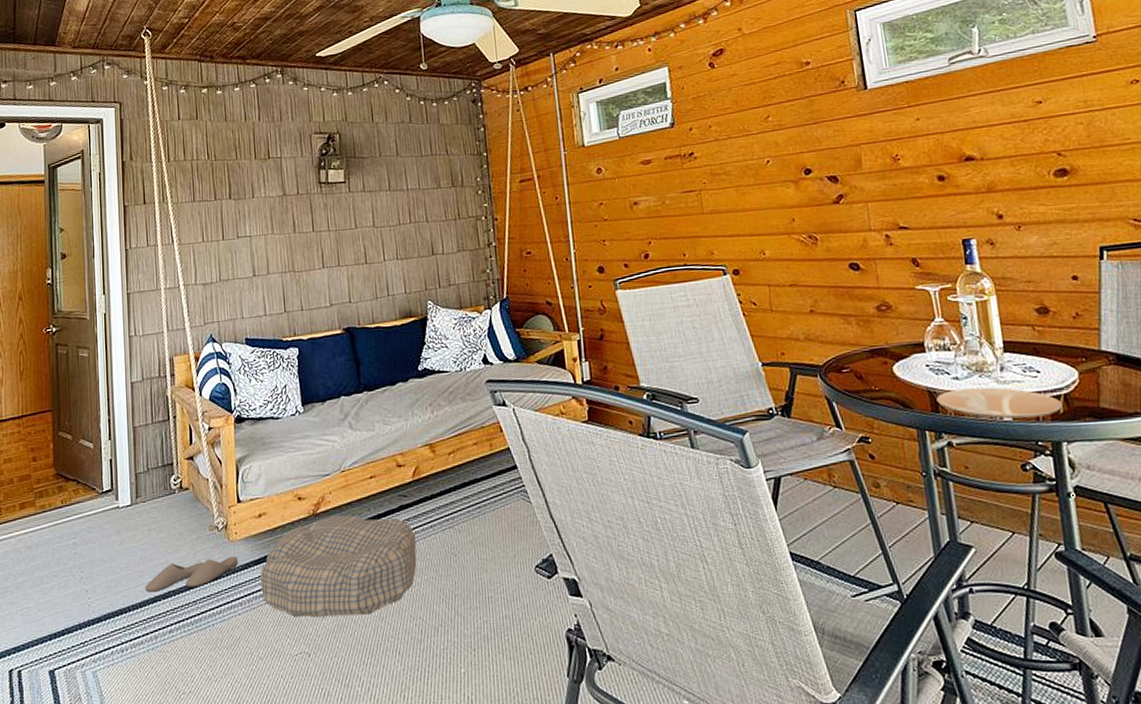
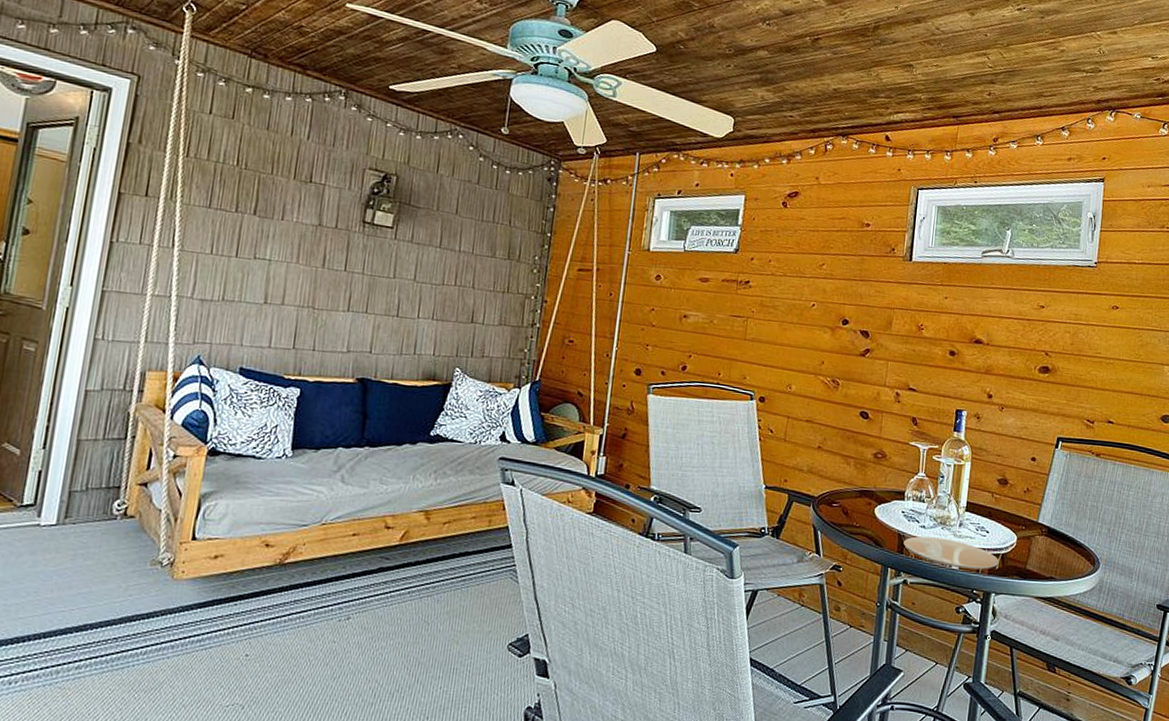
slippers: present [145,556,239,592] -> none [54,593,180,623]
dog bed: present [260,514,417,617] -> none [200,568,391,673]

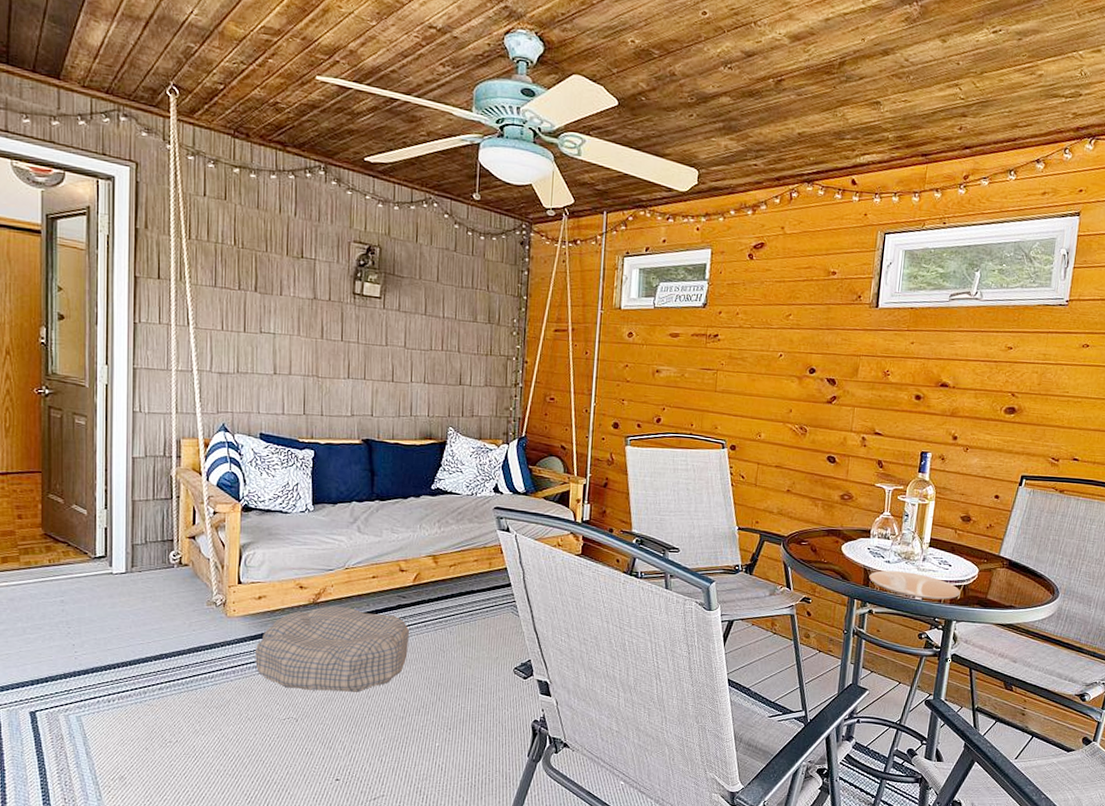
dog bed: none [200,568,391,673] -> present [255,606,410,692]

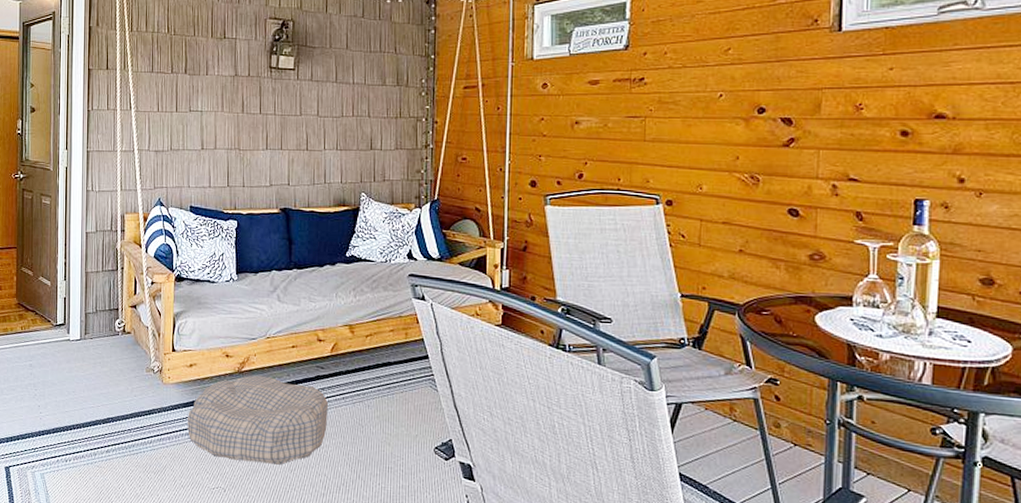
plate: present [869,570,961,600] -> none [855,347,988,386]

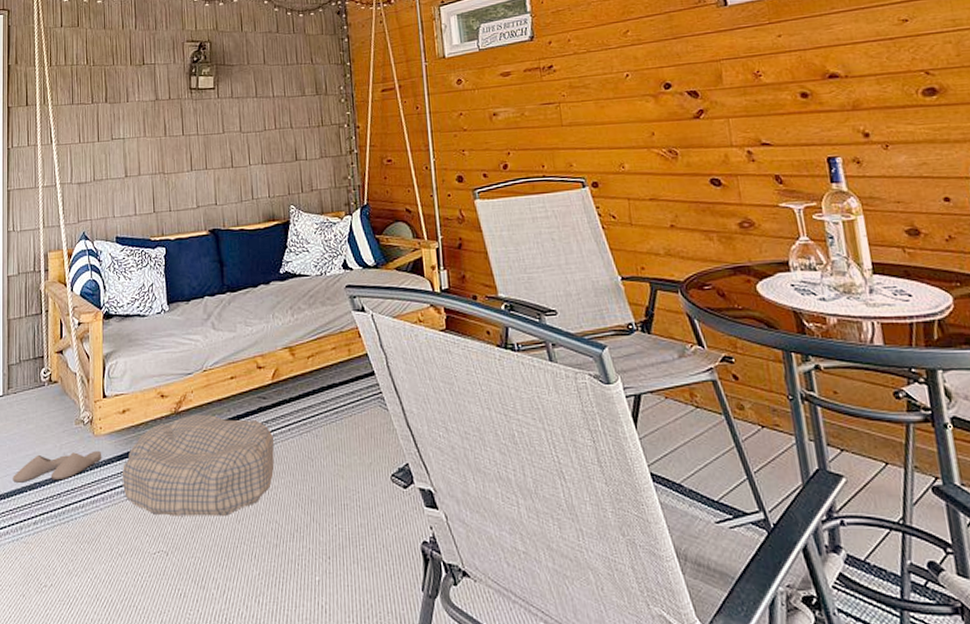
slippers: none [88,394,170,418] -> present [13,450,102,483]

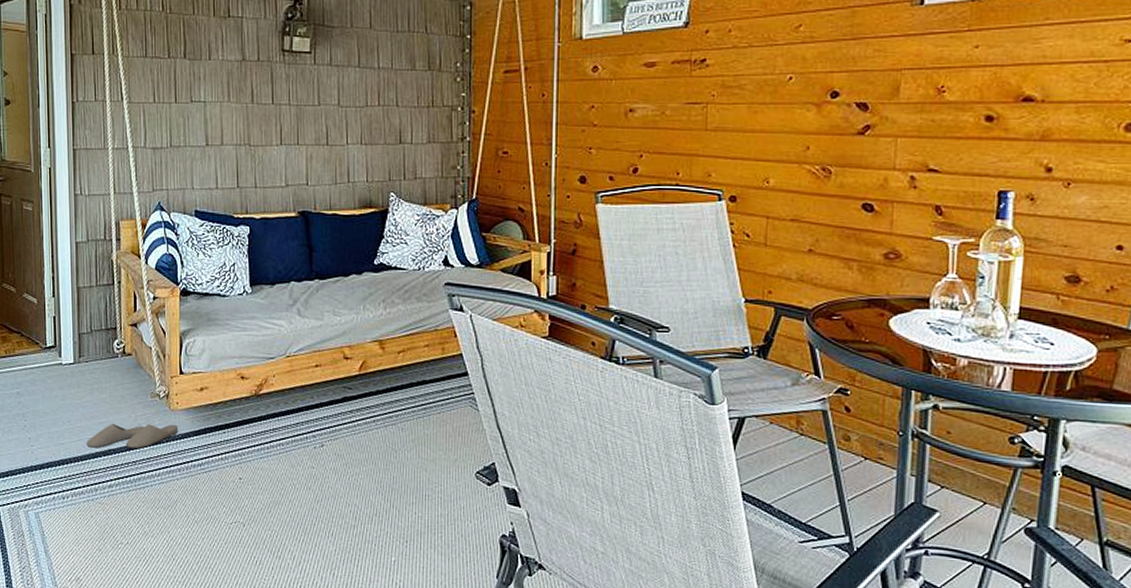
dog bed: present [123,414,275,516] -> none [200,398,358,496]

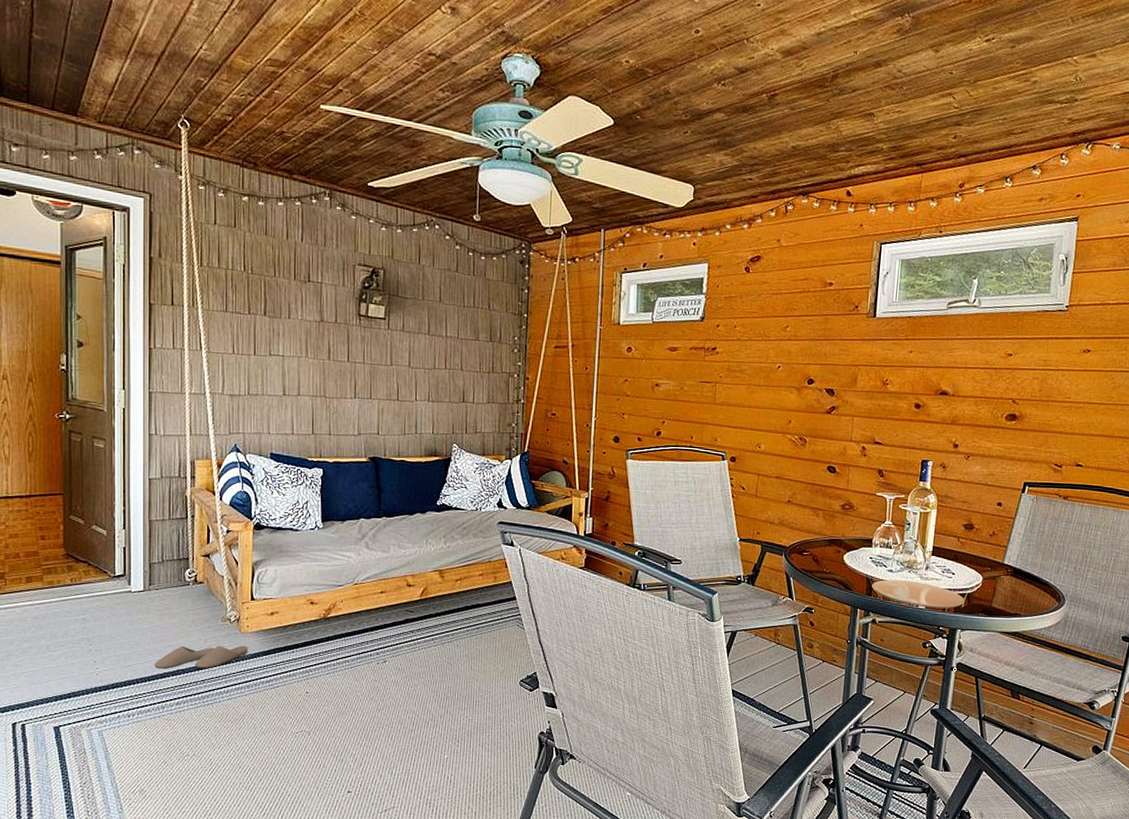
plate: none [931,352,1071,391] -> present [872,579,965,609]

